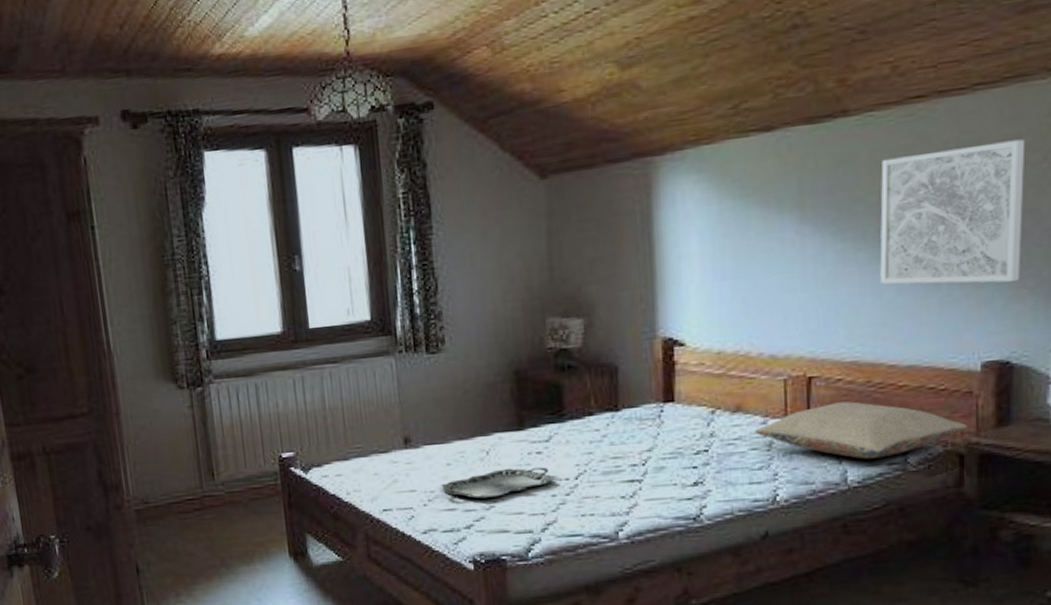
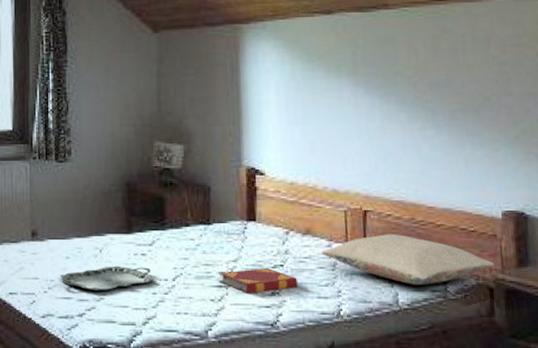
hardback book: none [630,454,725,486] -> present [218,267,298,293]
wall art: present [880,139,1026,285] -> none [415,39,527,147]

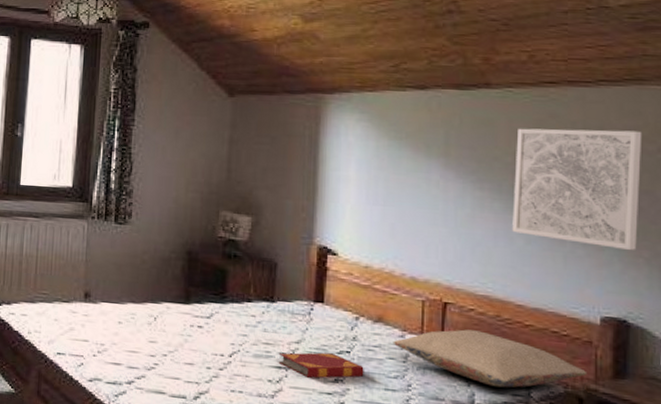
serving tray: present [60,266,155,291] -> none [110,335,211,360]
wall art: none [415,39,527,147] -> present [512,128,642,250]

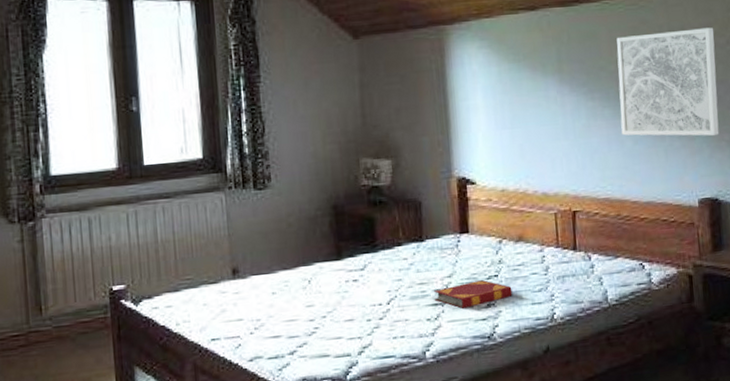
pillow: present [393,329,588,388] -> none [534,231,693,281]

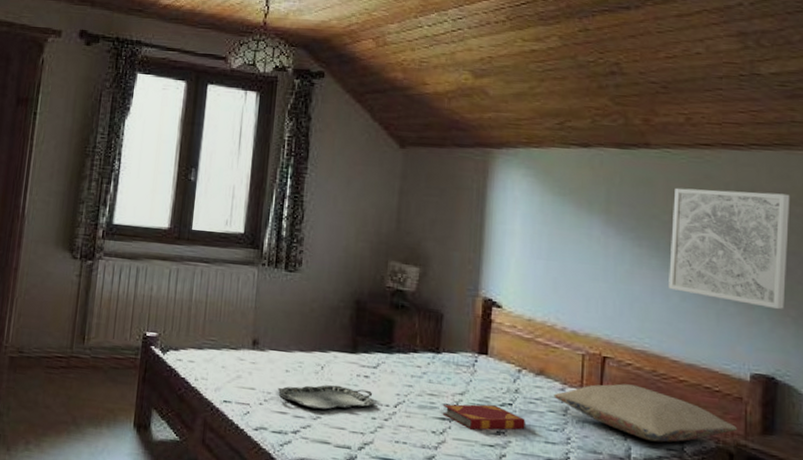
serving tray: none [266,293,369,326] -> present [277,385,376,410]
pillow: none [534,231,693,281] -> present [553,383,738,443]

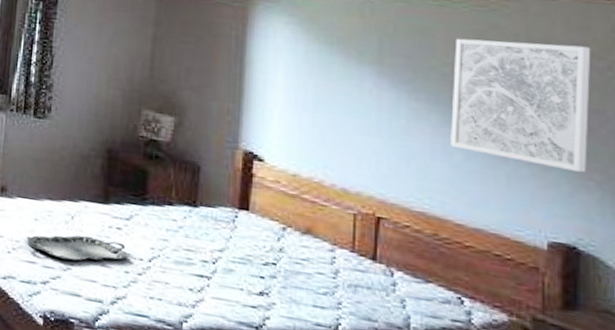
hardback book: present [442,404,525,430] -> none [200,261,291,292]
pillow: present [553,383,738,443] -> none [322,246,534,313]

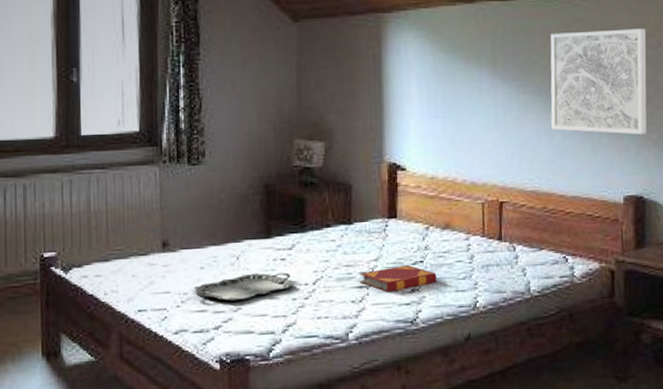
hardback book: none [200,261,291,292] -> present [359,264,437,292]

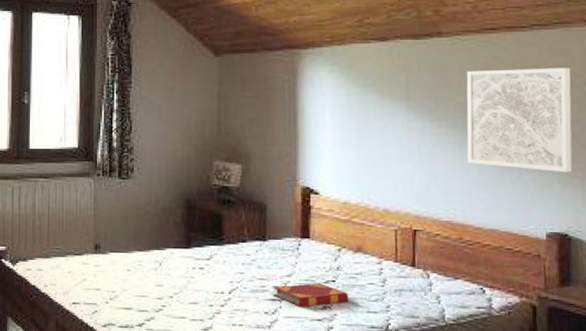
serving tray: present [194,272,295,302] -> none [121,278,212,303]

